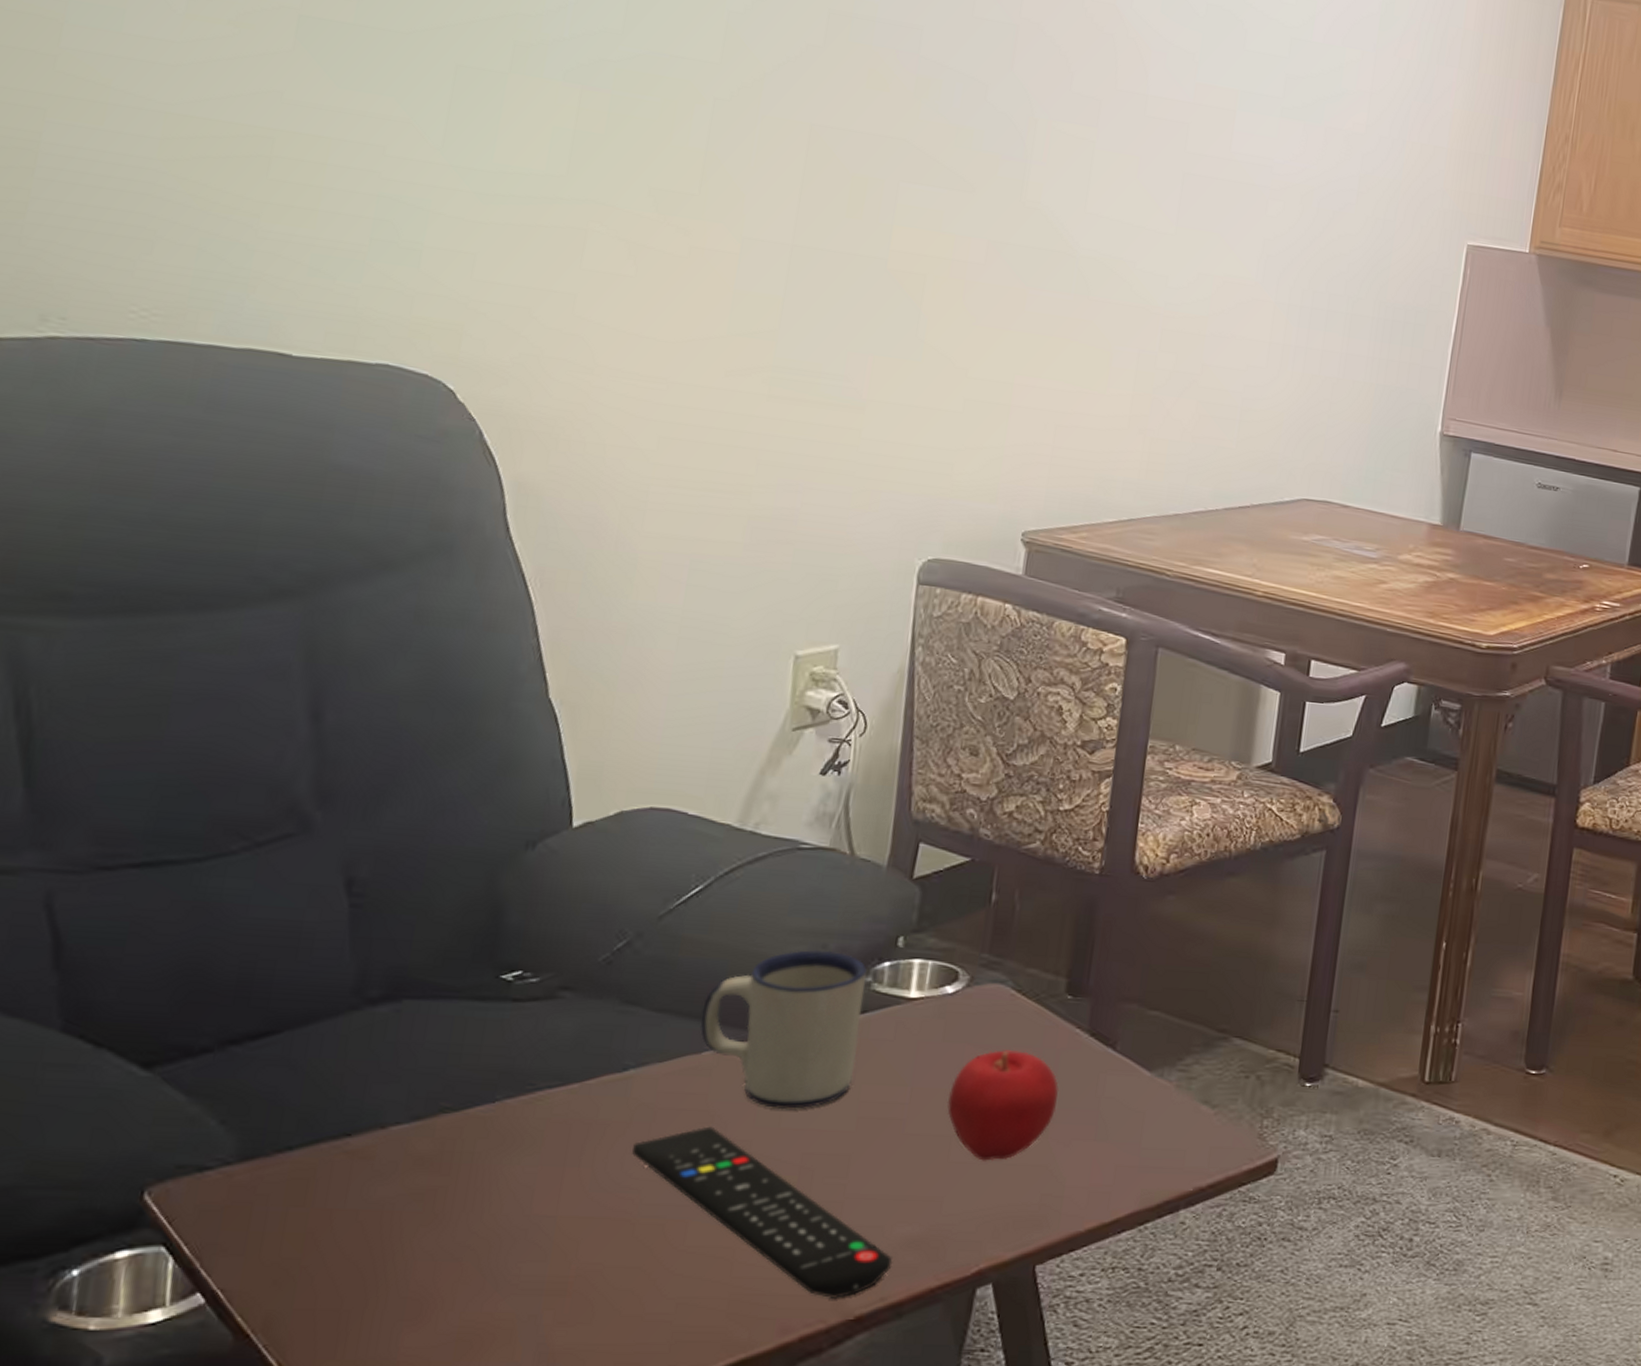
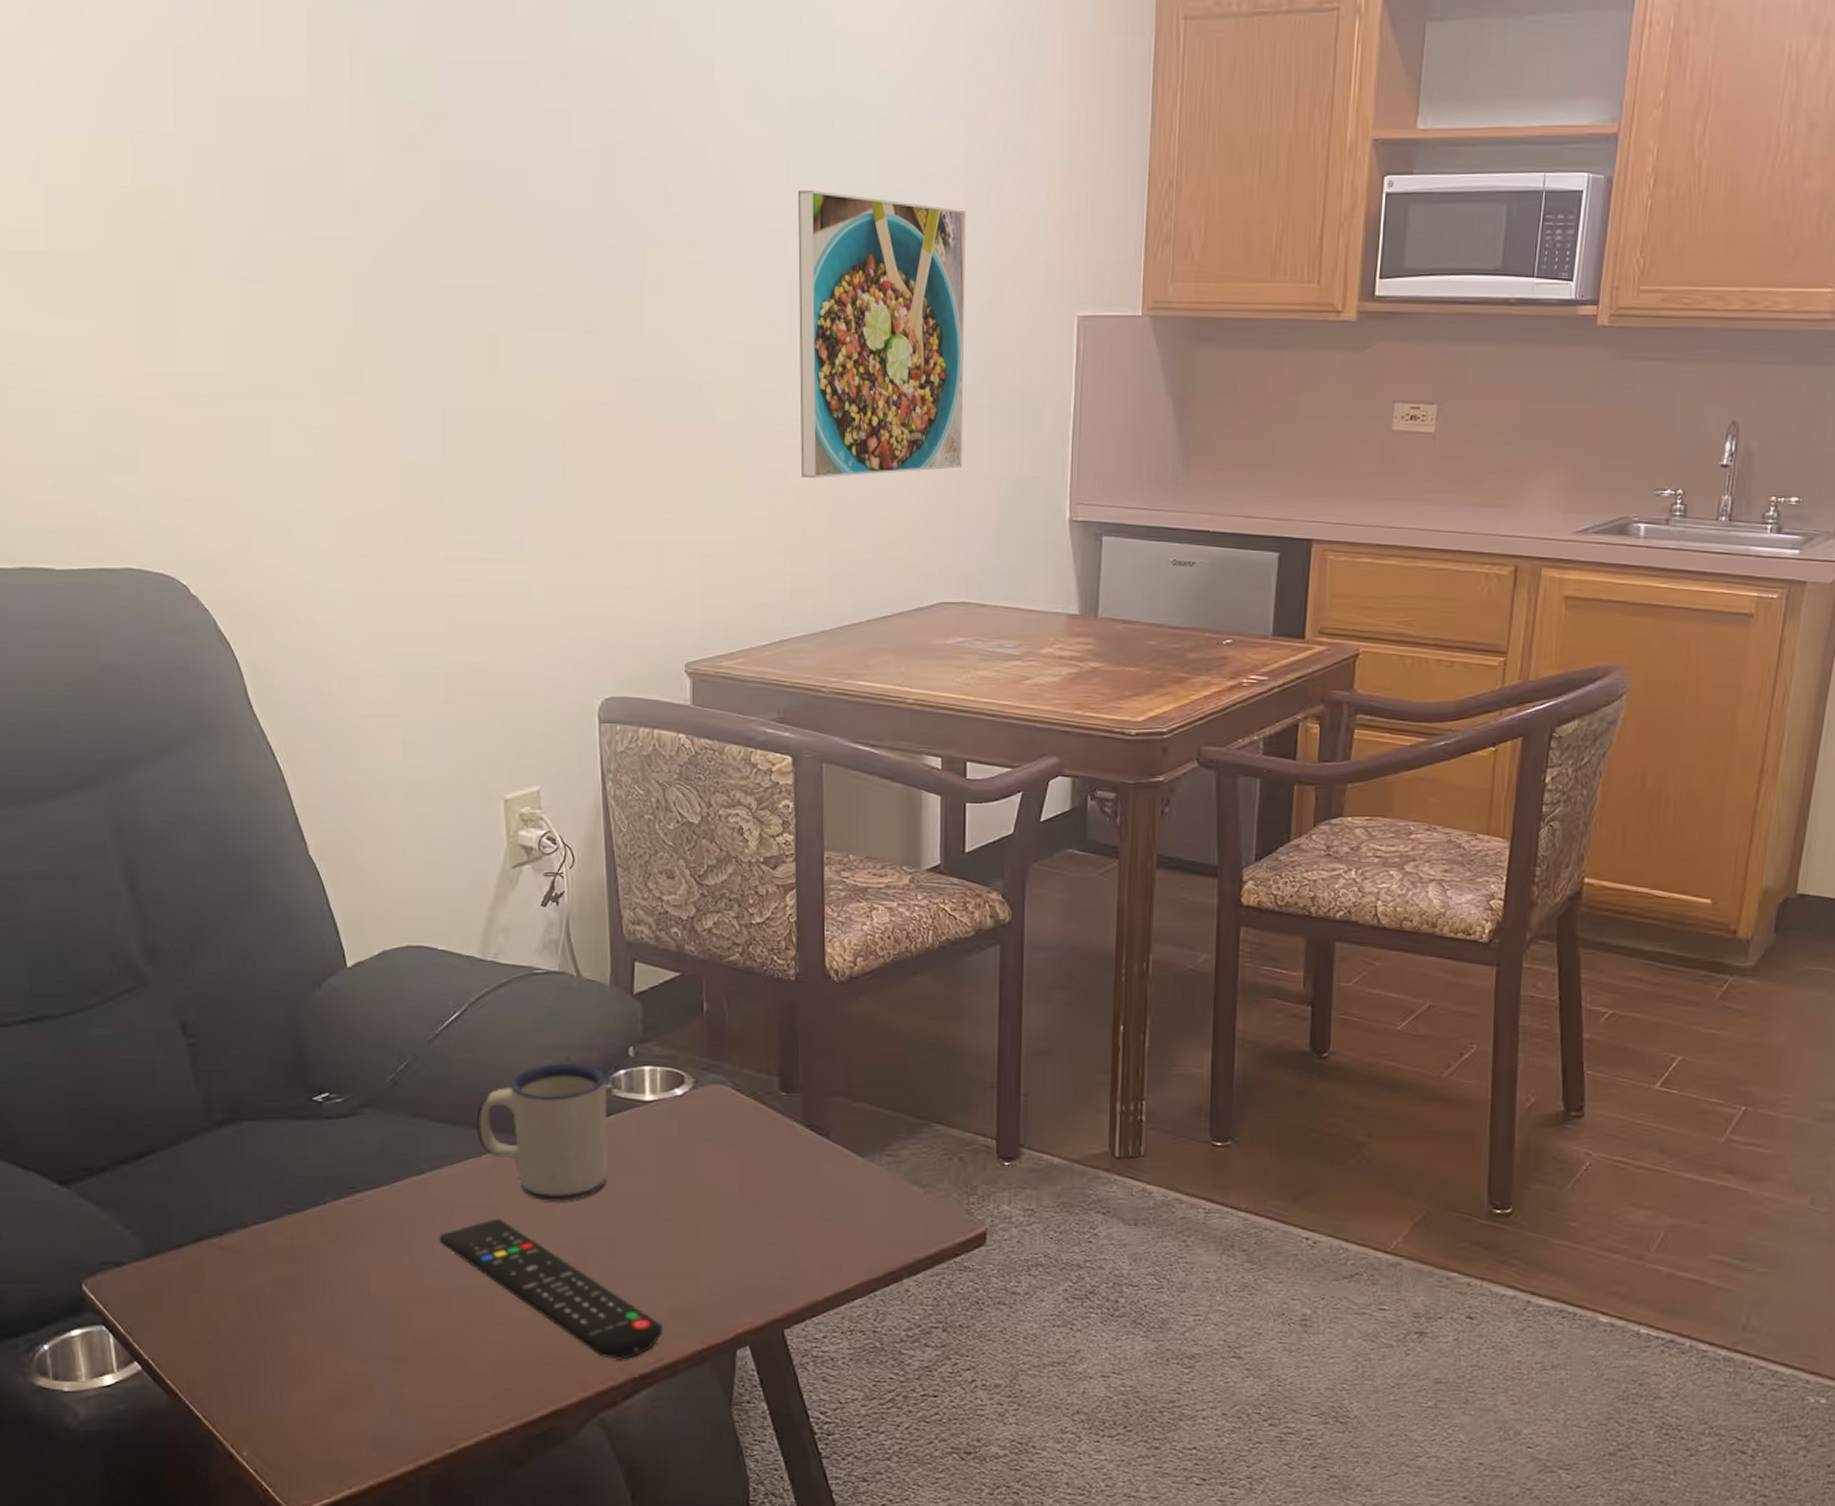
apple: present [947,1050,1059,1161] -> none [690,1143,785,1241]
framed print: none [1172,90,1369,371] -> present [797,189,966,479]

